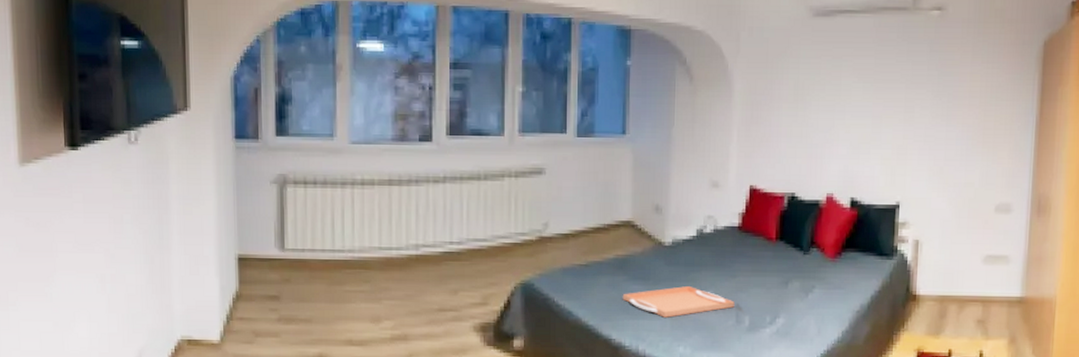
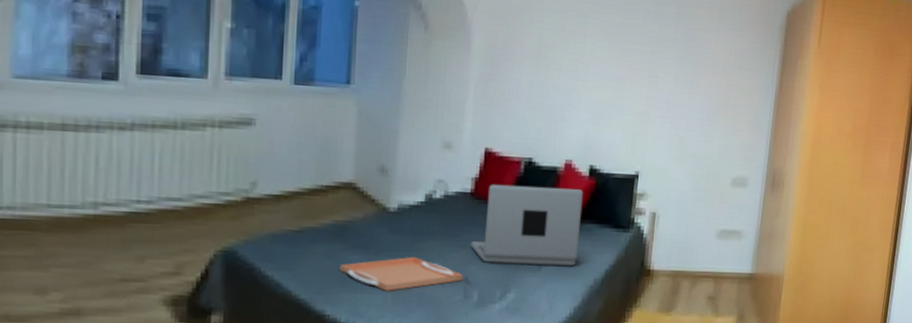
laptop: none [741,218,846,292] -> present [471,184,584,266]

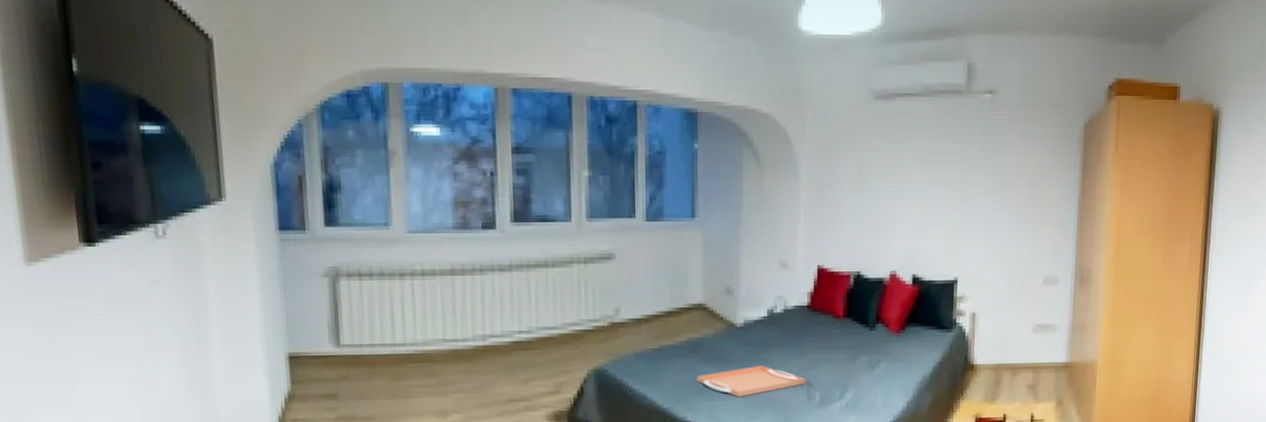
laptop: present [471,184,584,266] -> none [811,296,909,367]

